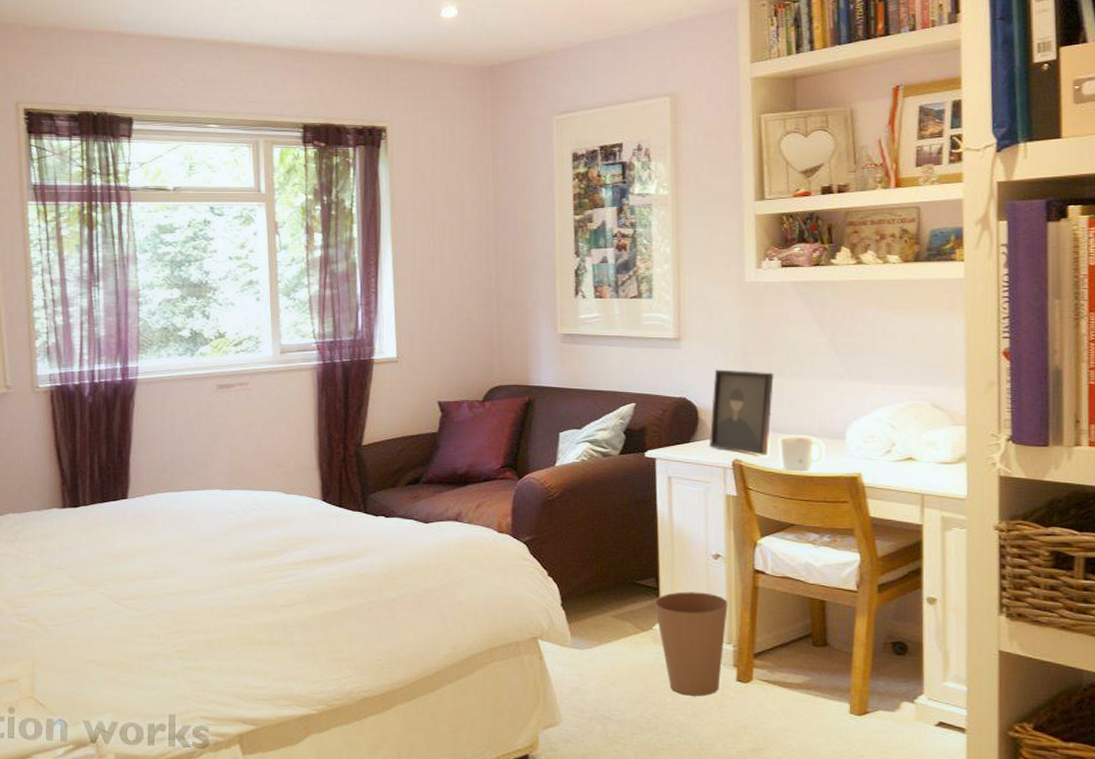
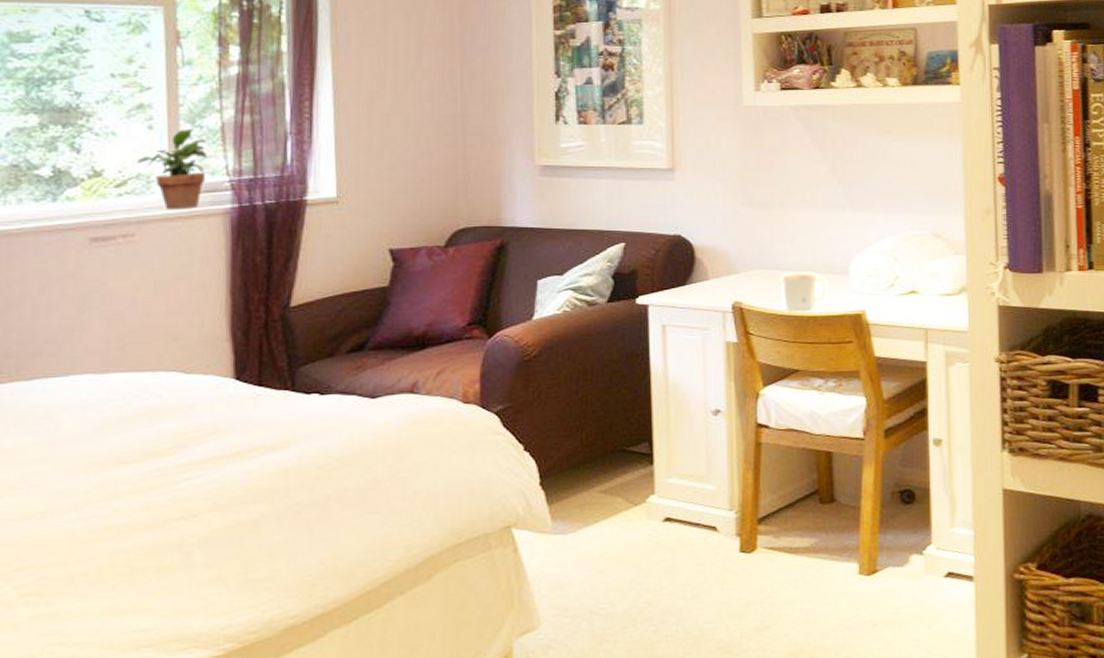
potted plant: none [249,300,300,365] -> present [137,128,208,211]
trash bin: present [654,592,728,696] -> none [647,454,729,576]
picture frame: present [710,369,774,455] -> none [707,202,774,296]

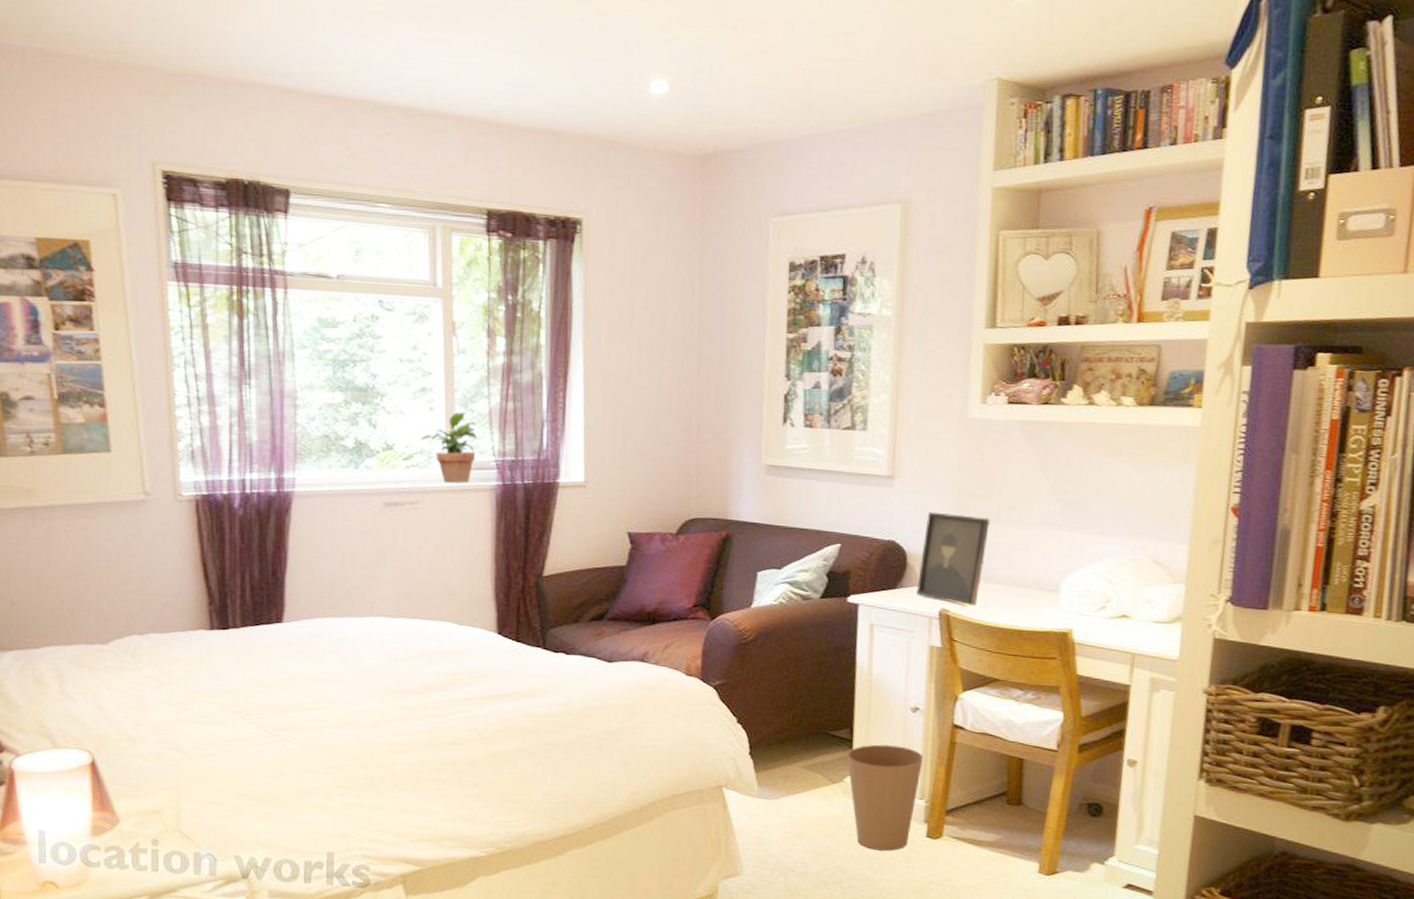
trash bin: none [647,454,729,576] -> present [846,744,923,851]
picture frame: none [707,202,774,296] -> present [916,511,990,606]
mug: present [783,274,827,313] -> none [990,588,1036,626]

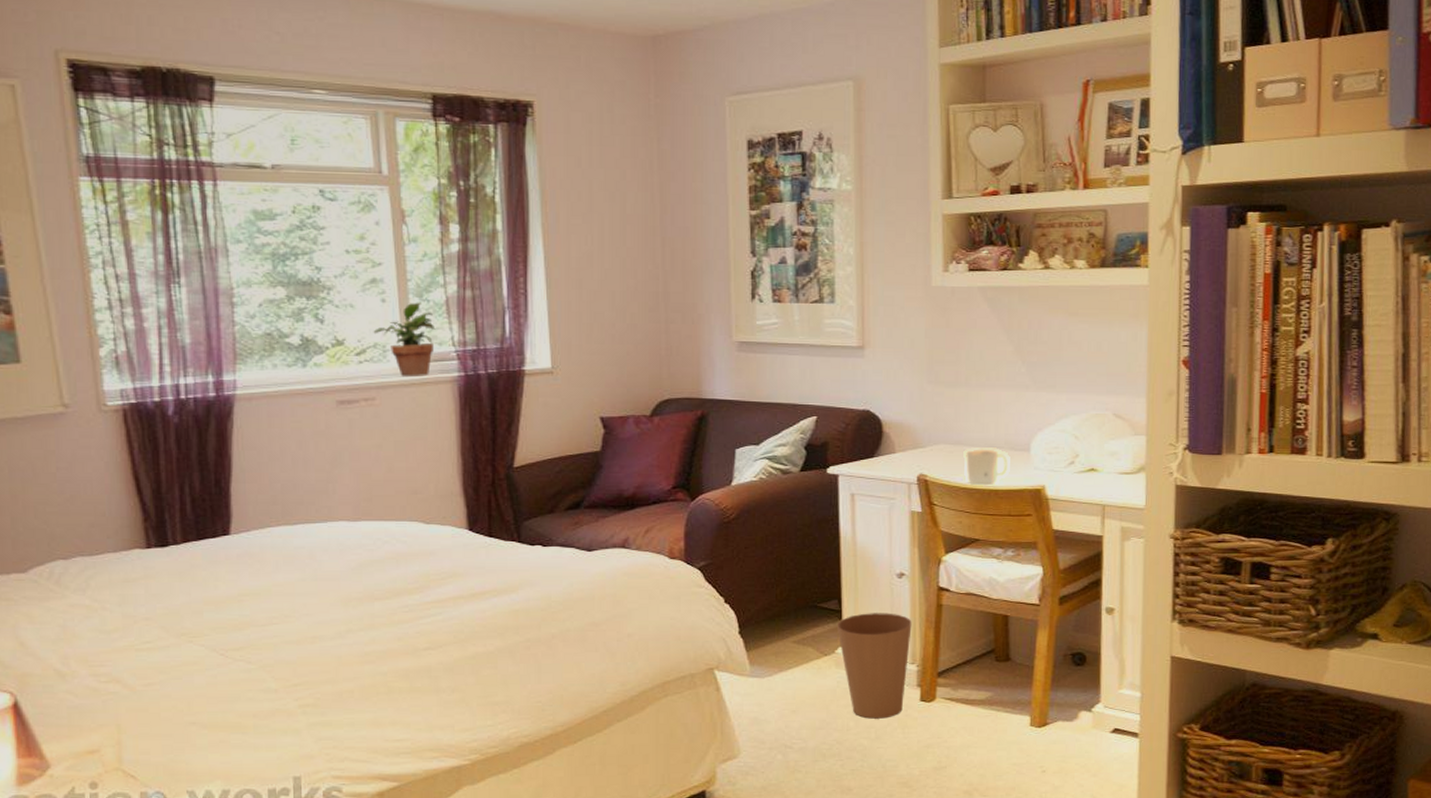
picture frame: present [916,511,990,606] -> none [894,379,960,469]
mug: none [990,588,1036,626] -> present [966,450,1009,486]

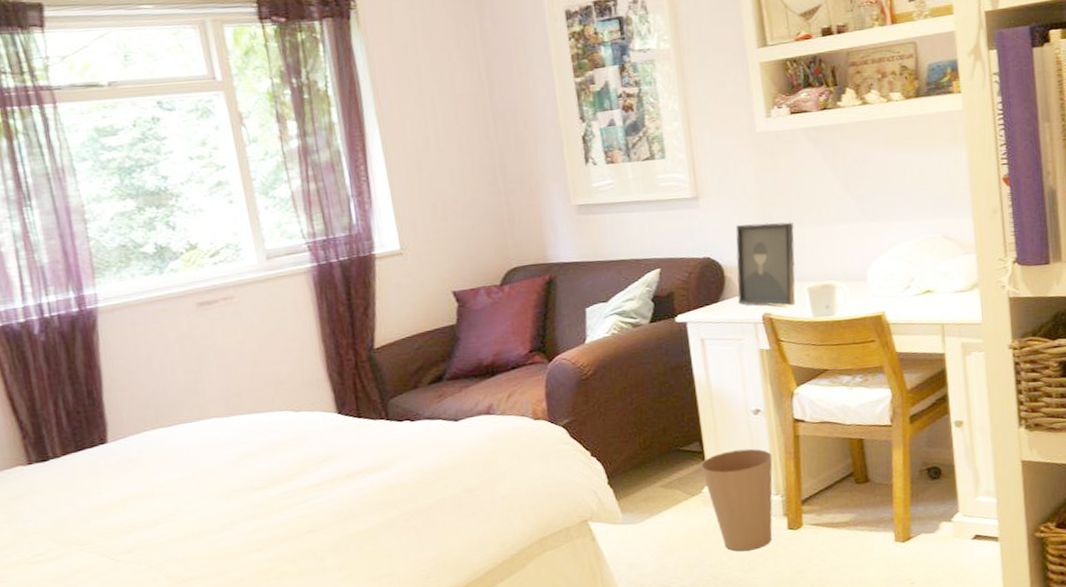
potted plant: present [373,302,436,378] -> none [224,199,285,274]
picture frame: none [894,379,960,469] -> present [735,222,796,306]

